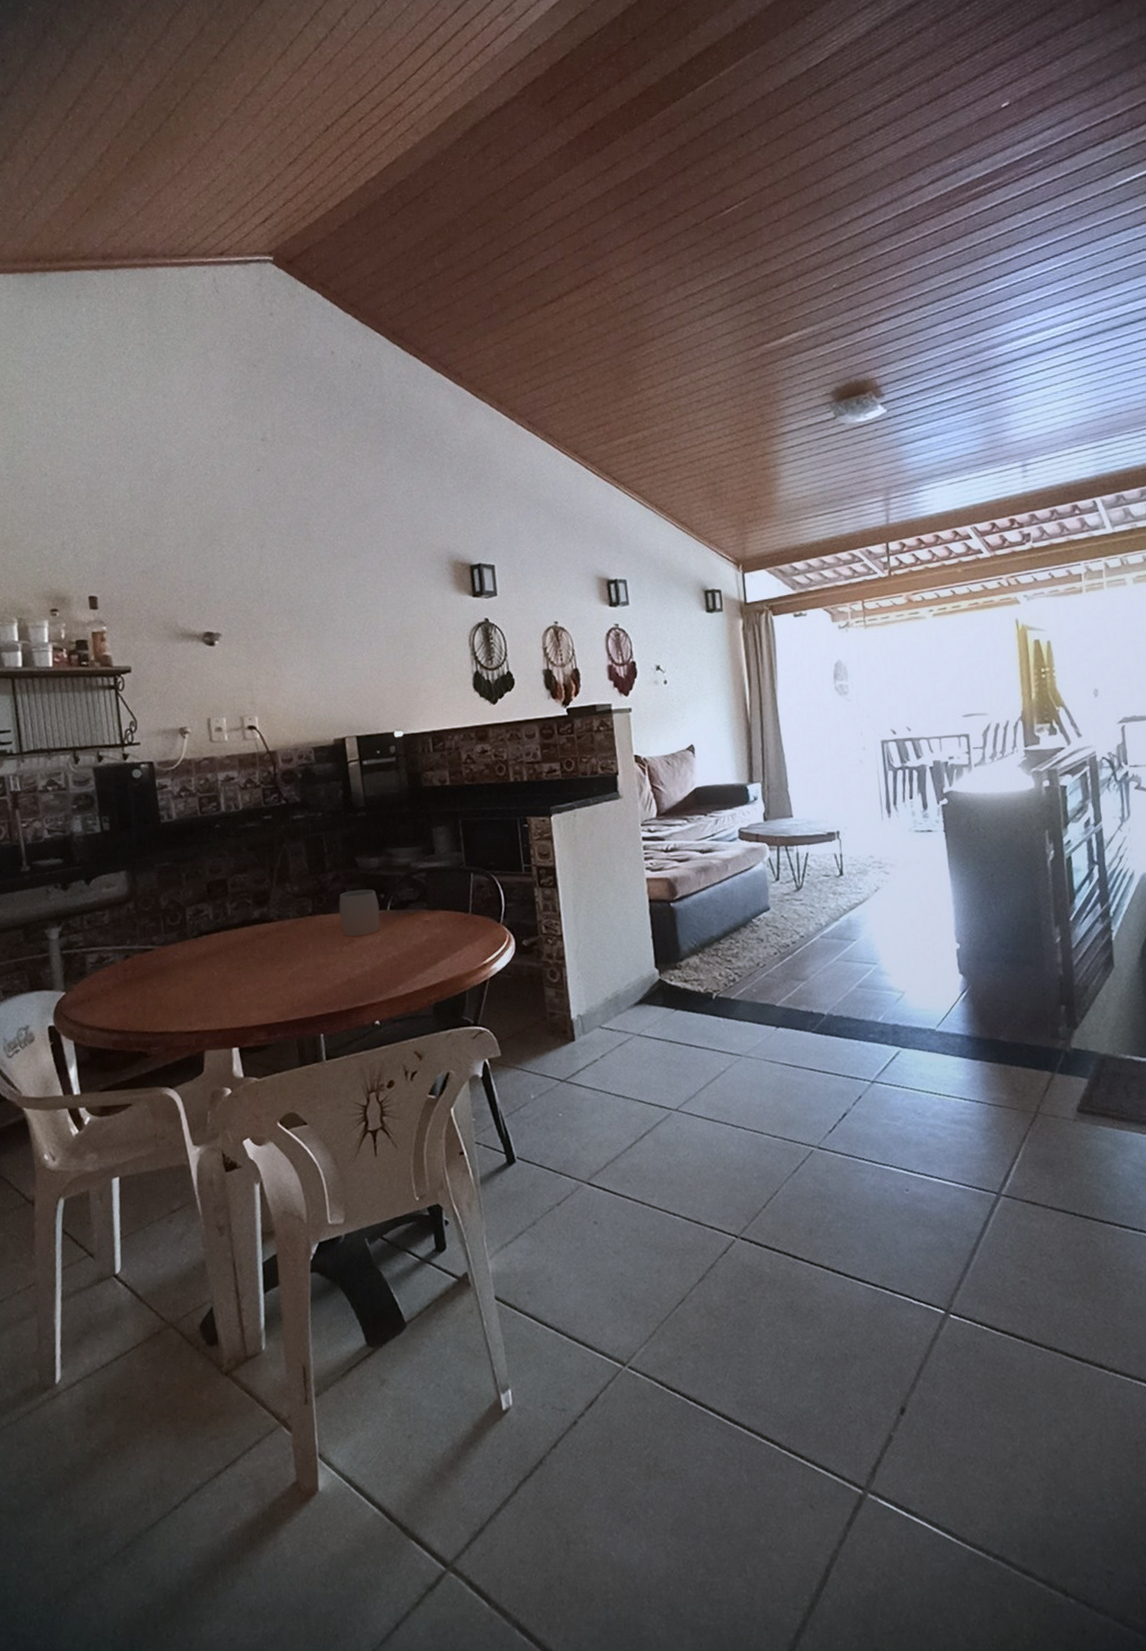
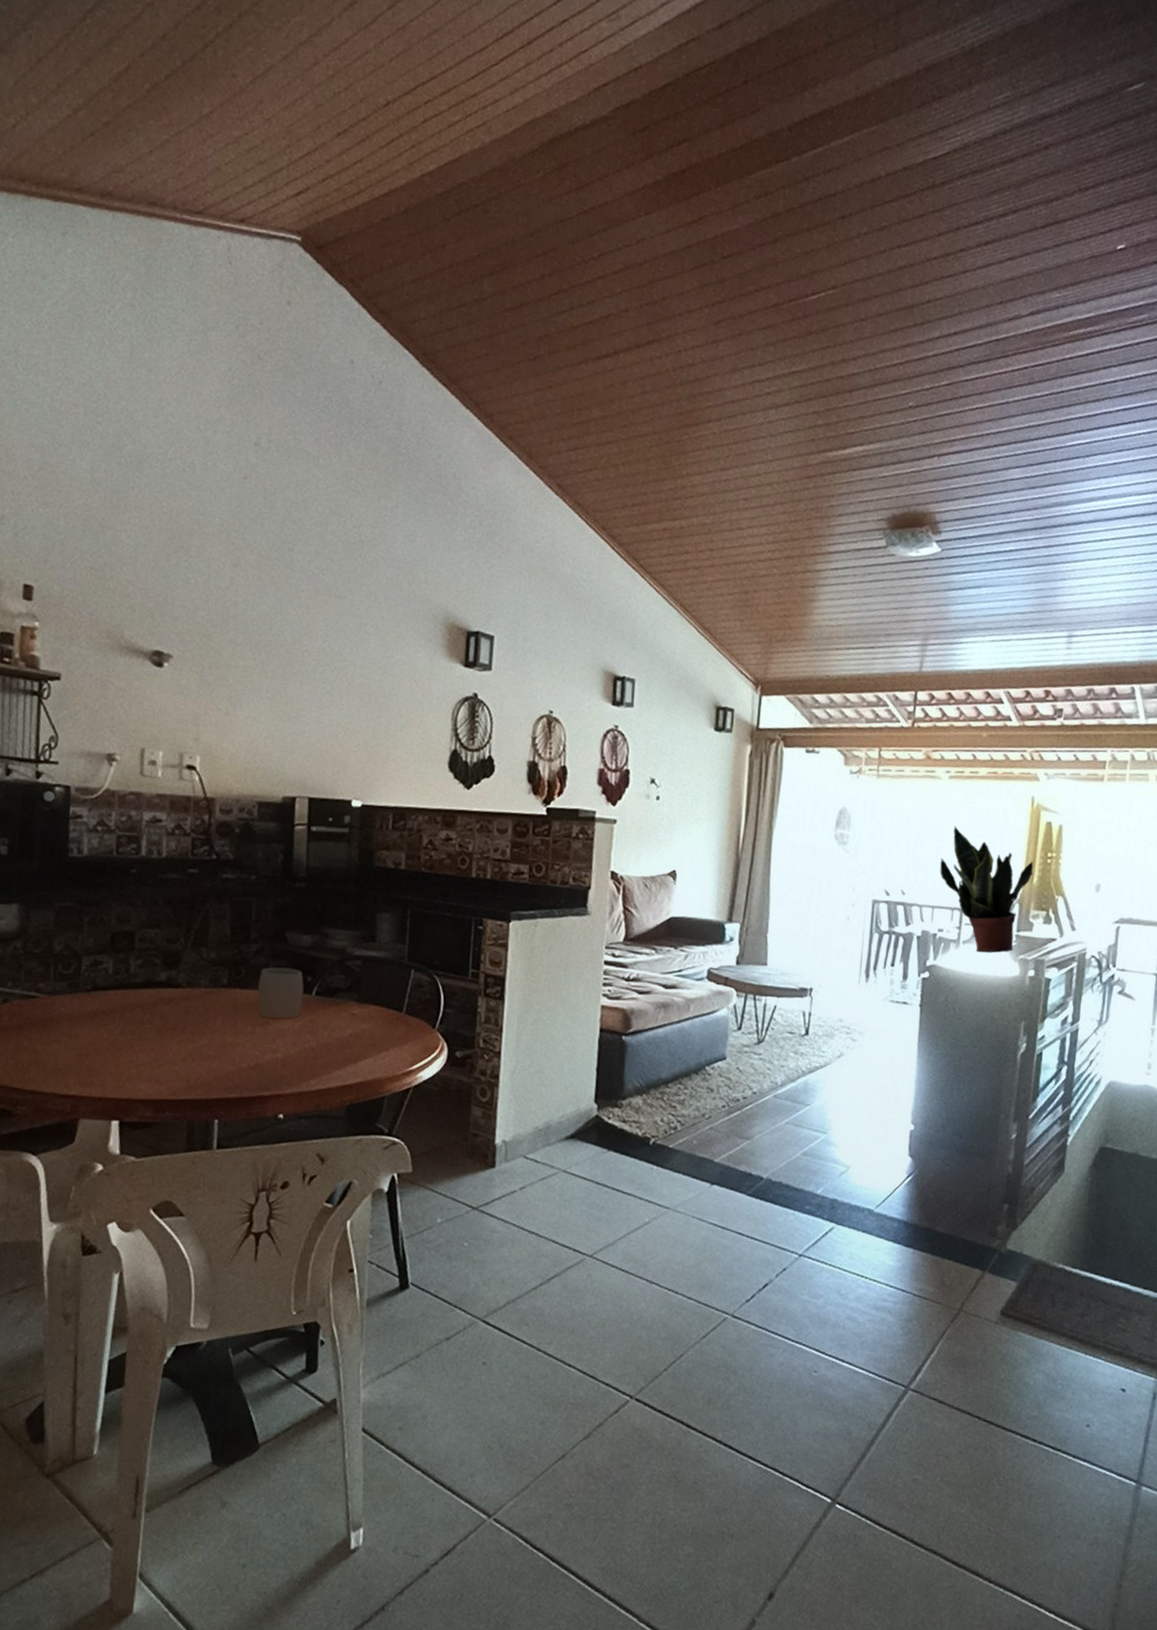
potted plant: none [939,659,1031,772] -> present [940,826,1034,953]

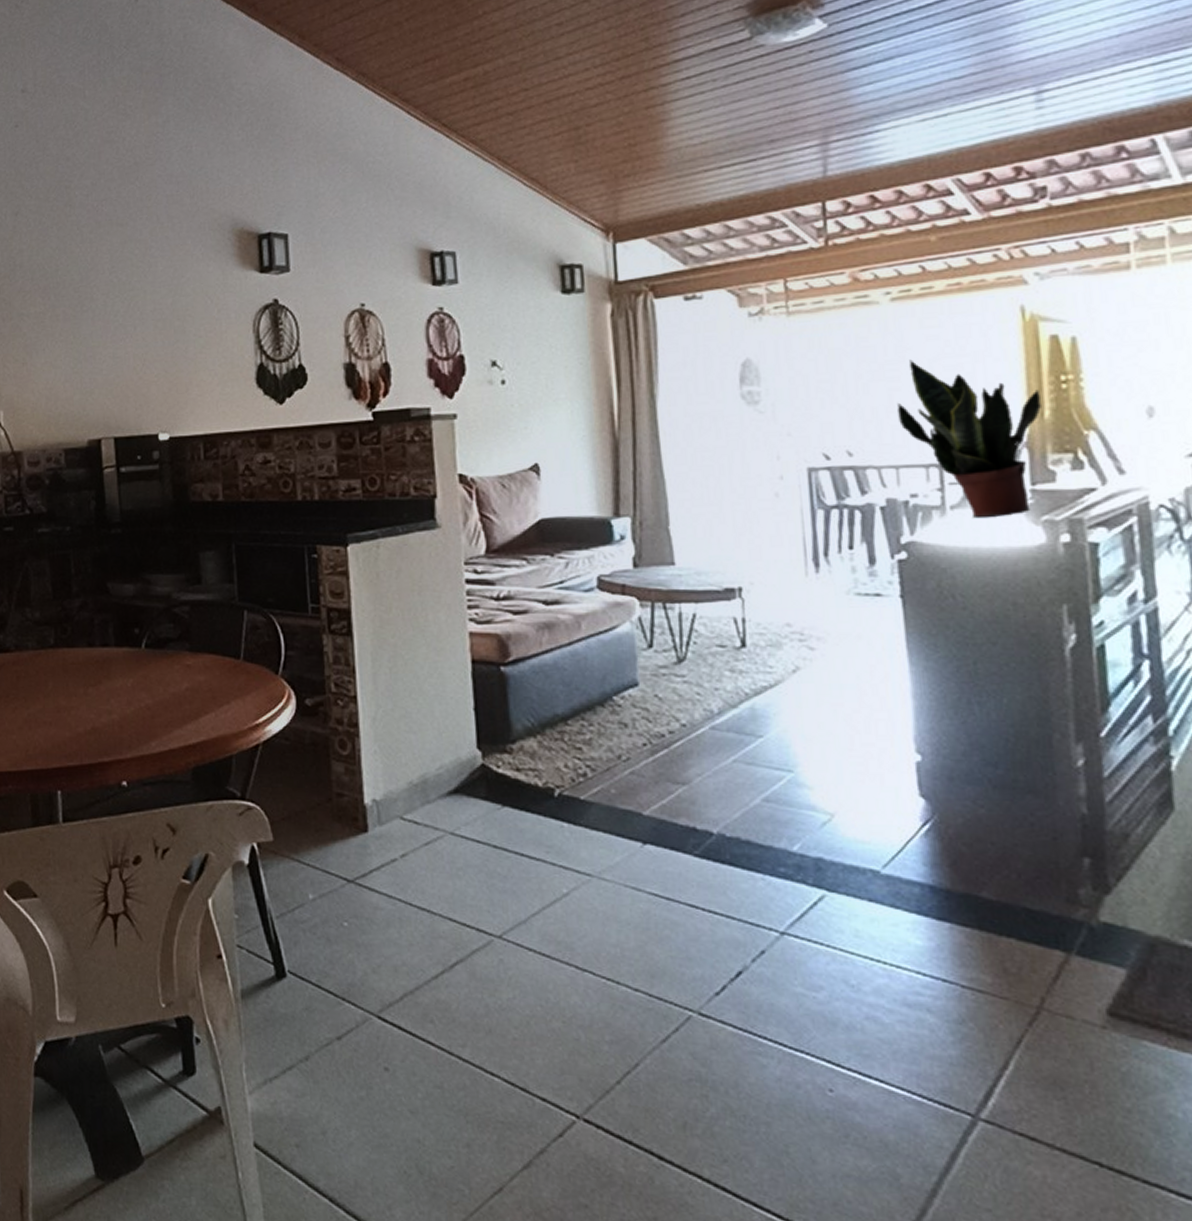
mug: present [257,967,304,1020] -> none [85,621,133,678]

